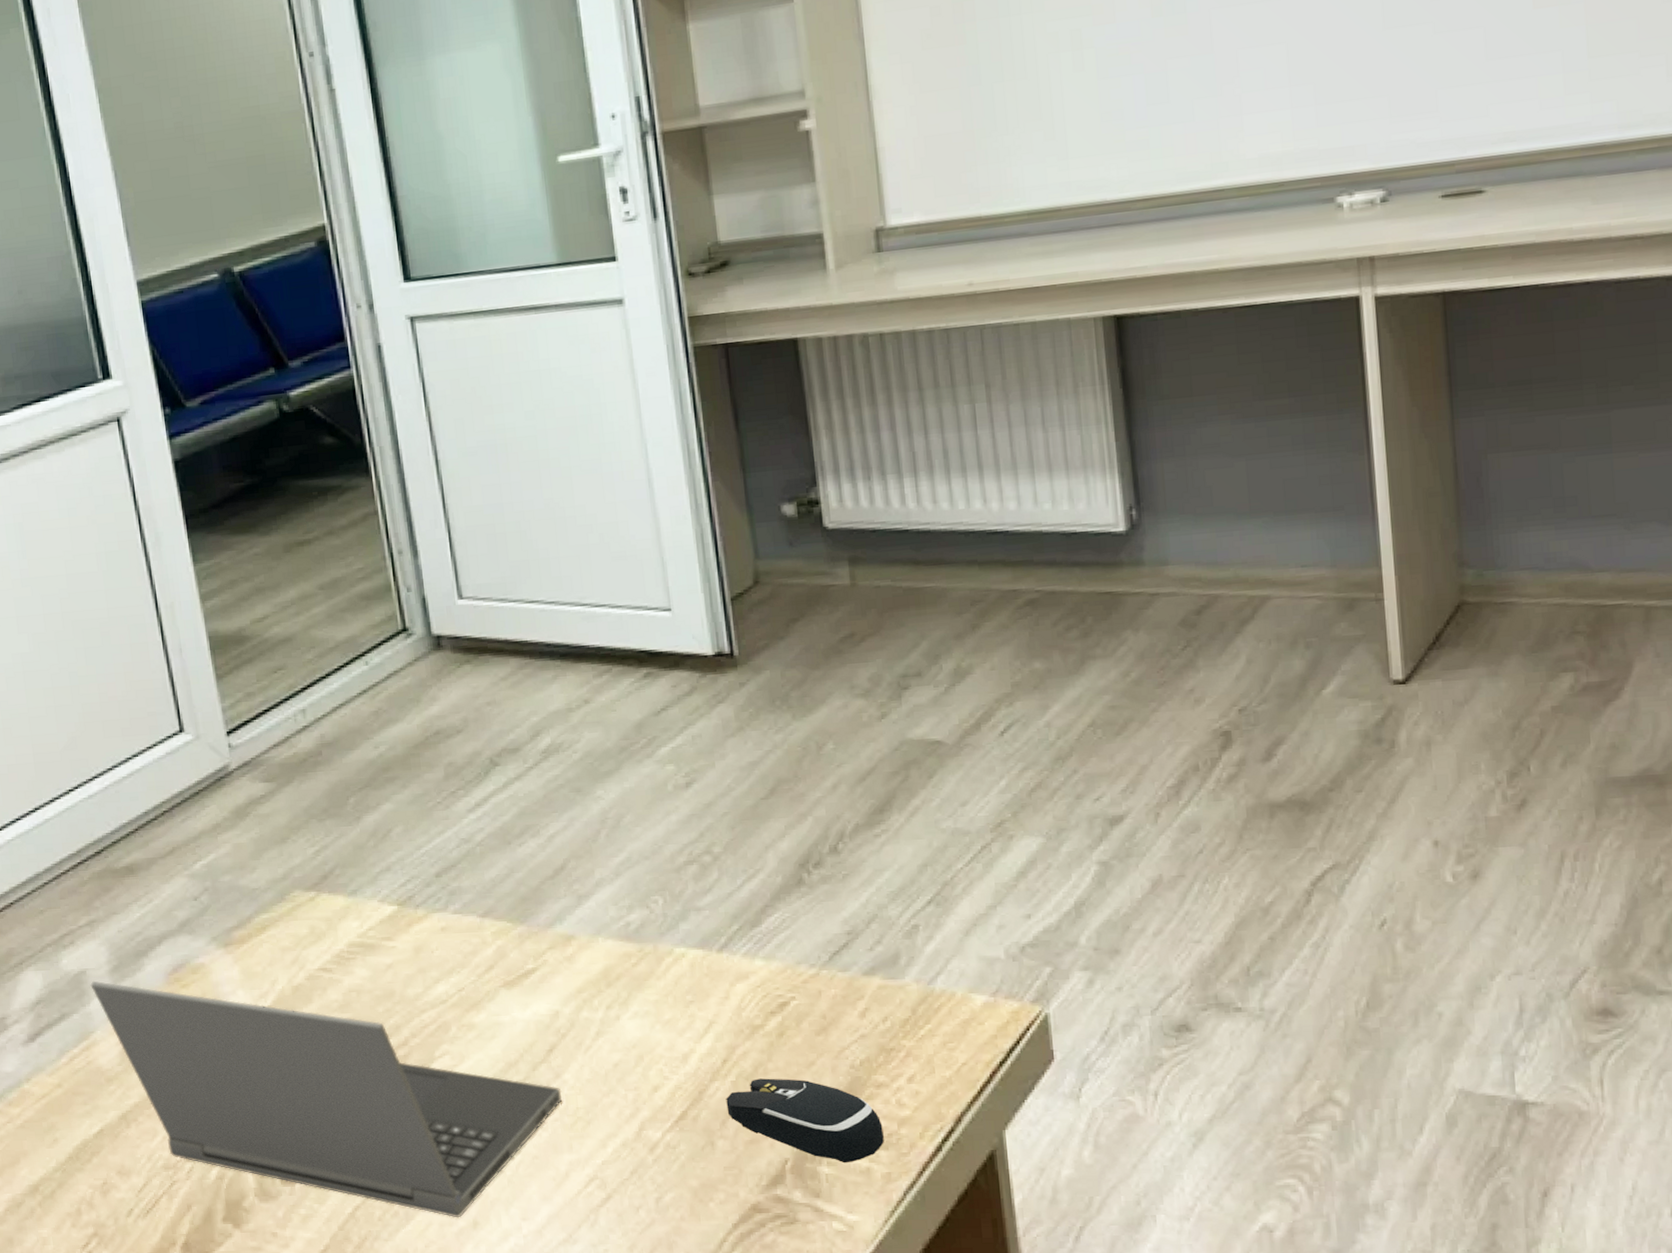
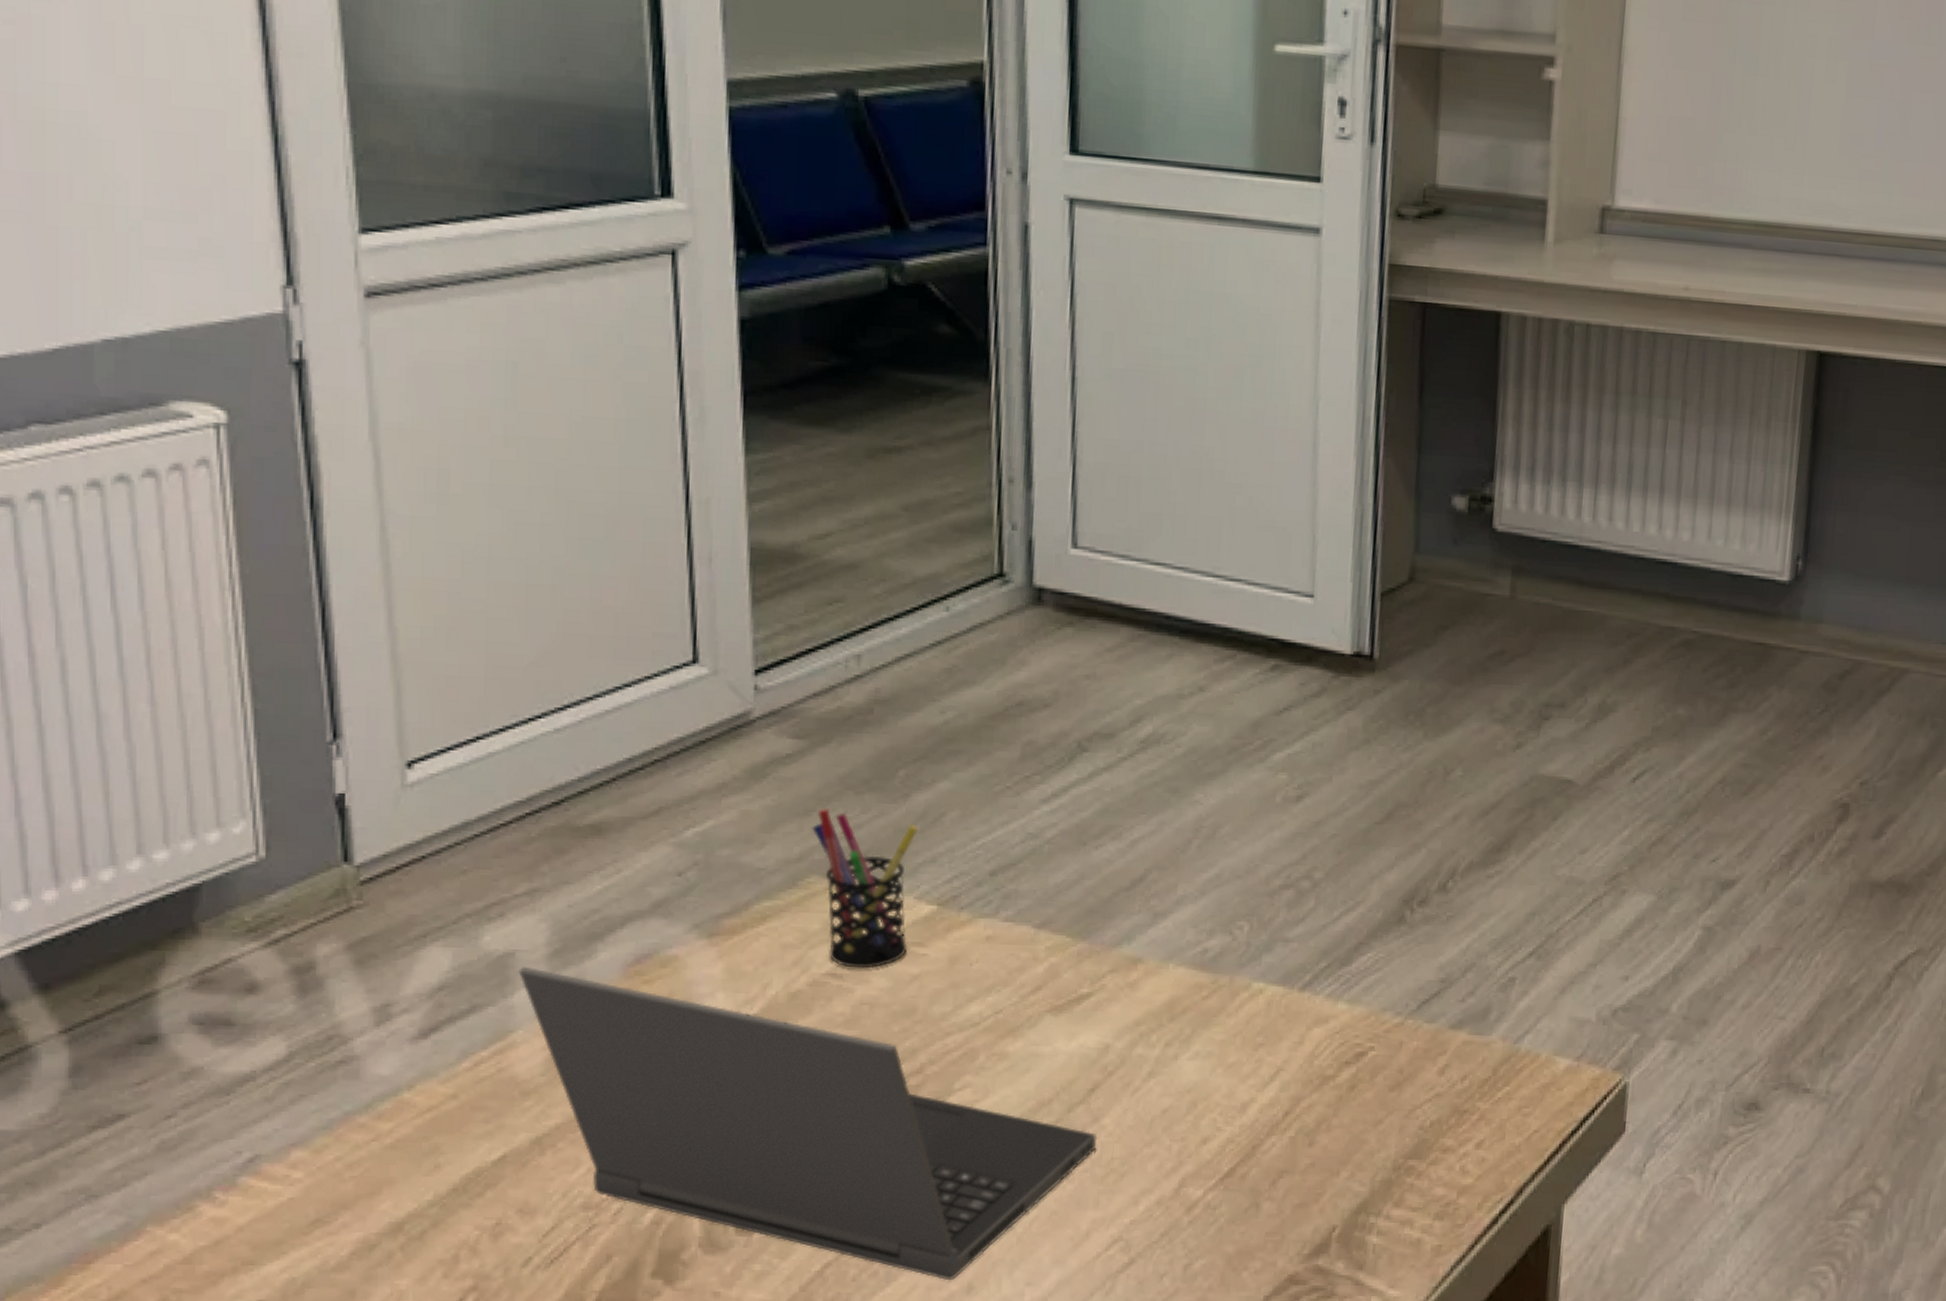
pen holder: none [289,835,379,963] -> present [811,808,918,969]
computer mouse: present [726,1078,884,1164] -> none [1279,1135,1442,1233]

